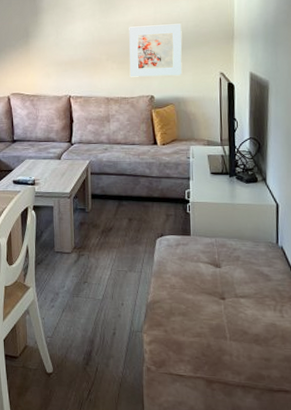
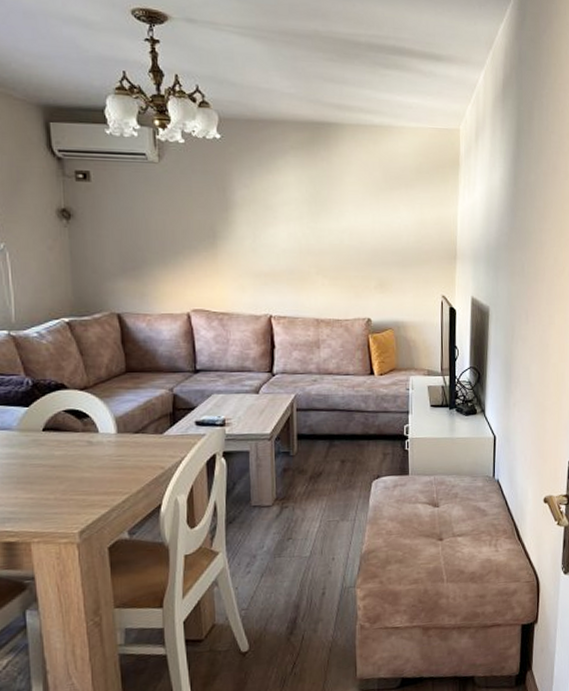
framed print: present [129,23,183,77] -> none [343,236,403,297]

